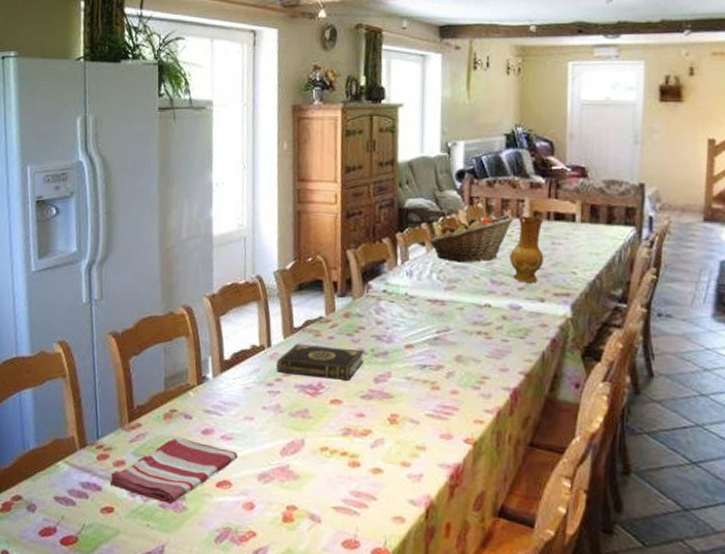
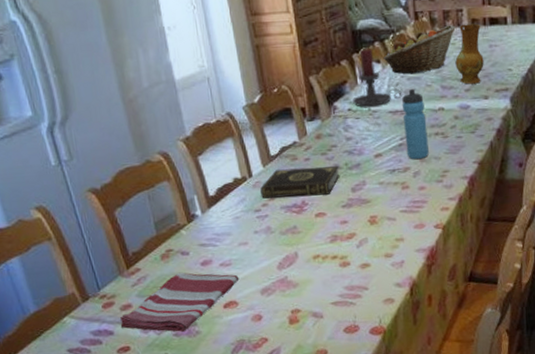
candle holder: none [389,228,445,292] -> present [353,48,402,107]
water bottle: none [442,279,469,359] -> present [401,89,429,160]

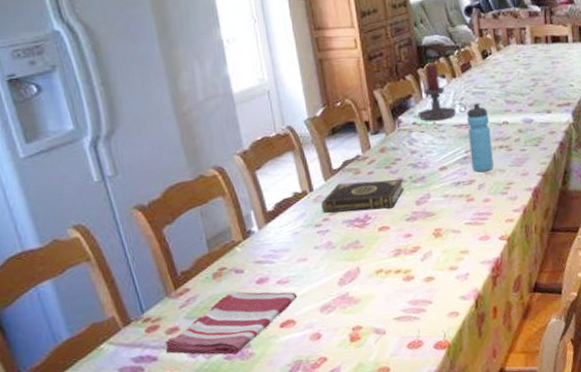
fruit basket: present [383,25,456,75] -> none [448,42,519,89]
ceramic jug: present [455,23,484,84] -> none [519,41,547,99]

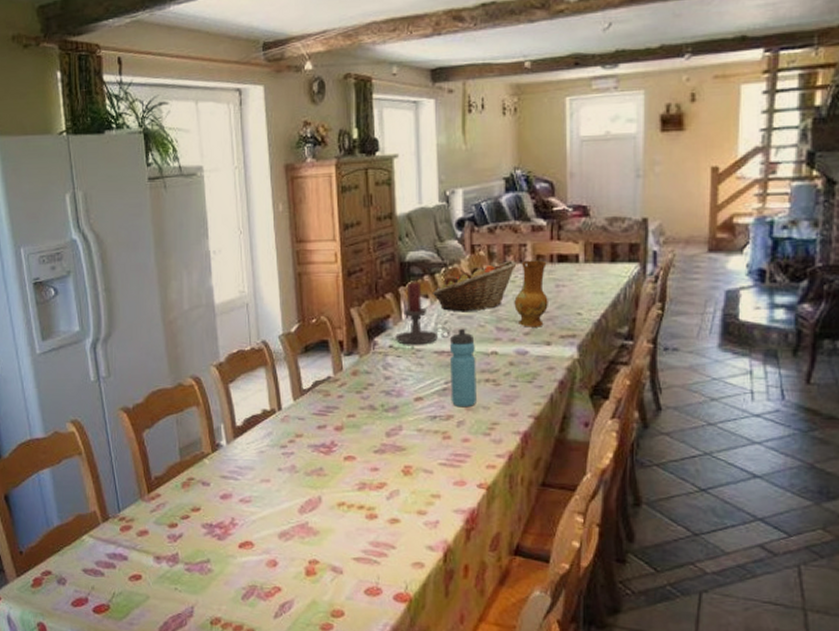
dish towel: present [165,291,298,355] -> none [135,503,258,567]
book: present [321,179,404,213] -> none [289,405,375,437]
fruit basket: none [448,42,519,89] -> present [432,261,517,312]
ceramic jug: none [519,41,547,99] -> present [514,260,548,327]

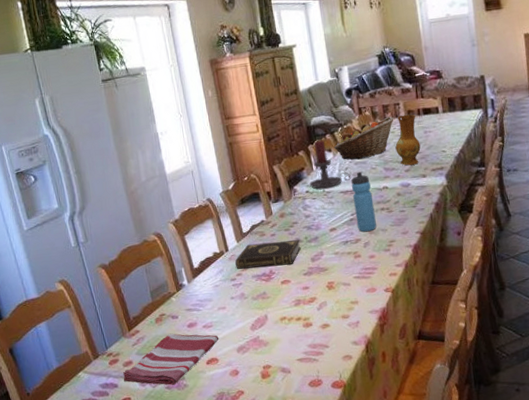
dish towel: none [135,503,258,567] -> present [123,333,219,385]
book: none [289,405,375,437] -> present [235,240,301,269]

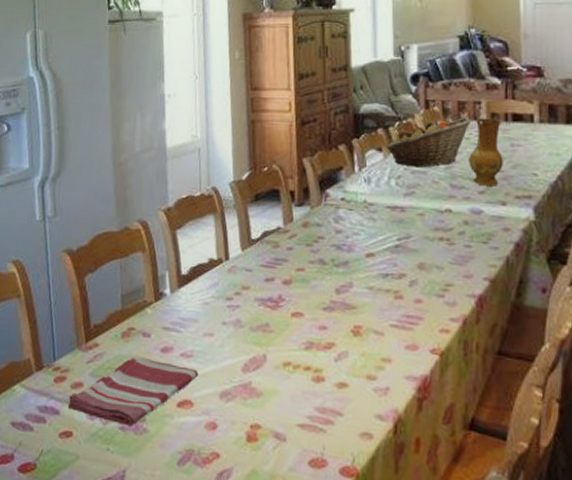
book: present [235,240,301,269] -> none [235,256,325,292]
candle holder: present [309,140,351,189] -> none [347,134,404,199]
water bottle: present [351,172,377,232] -> none [402,185,430,267]

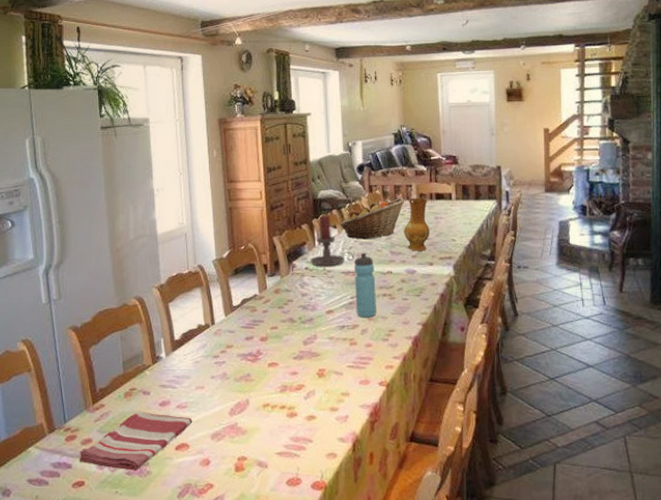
candle holder: none [347,134,404,199] -> present [310,215,355,267]
water bottle: none [402,185,430,267] -> present [354,253,376,318]

